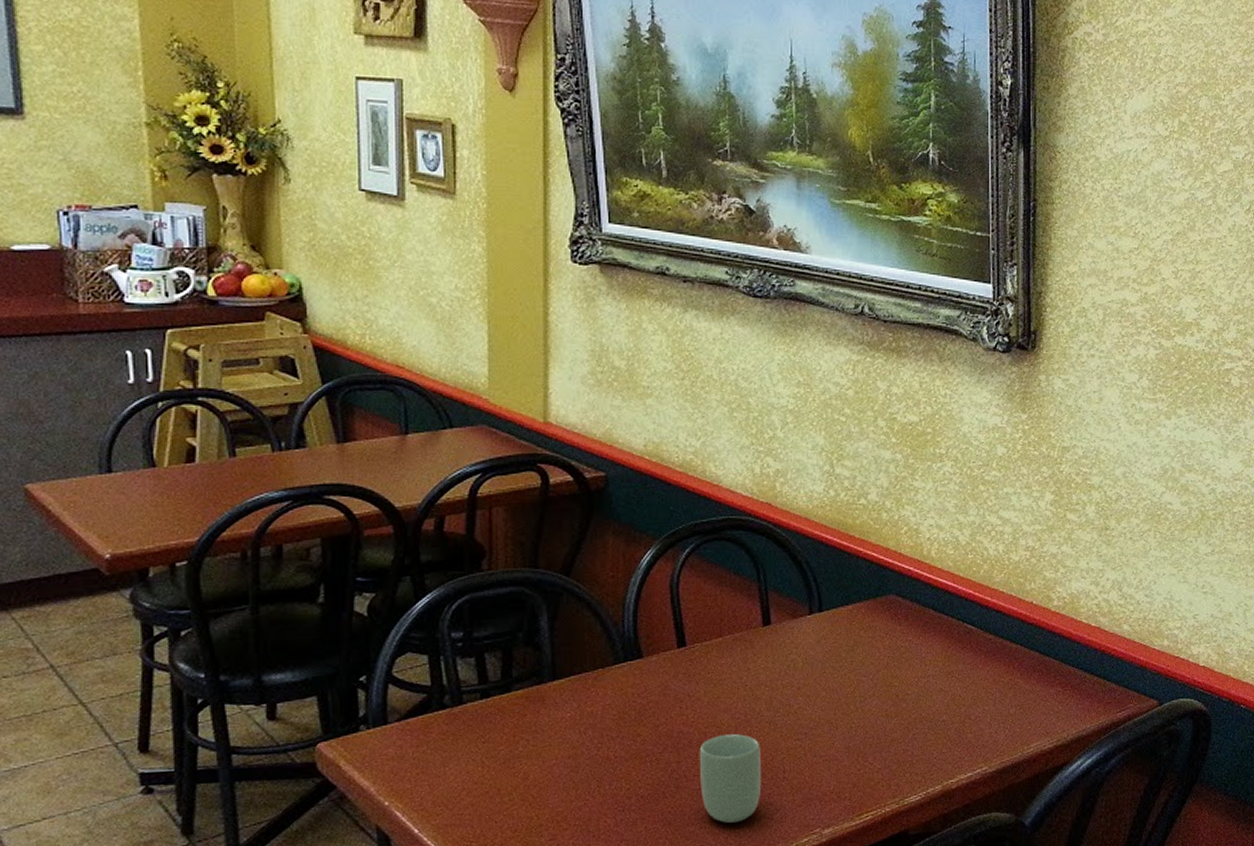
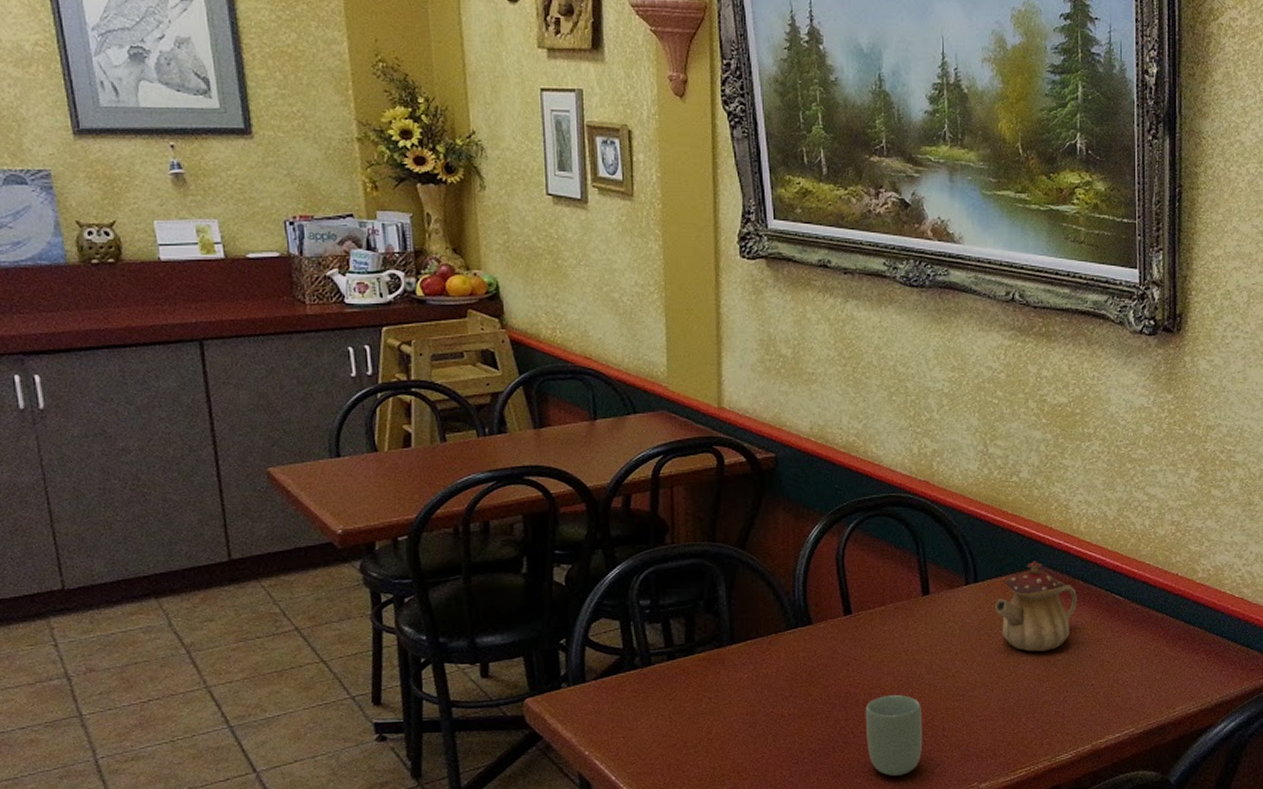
teapot: none [840,588,929,686] -> present [994,561,1078,652]

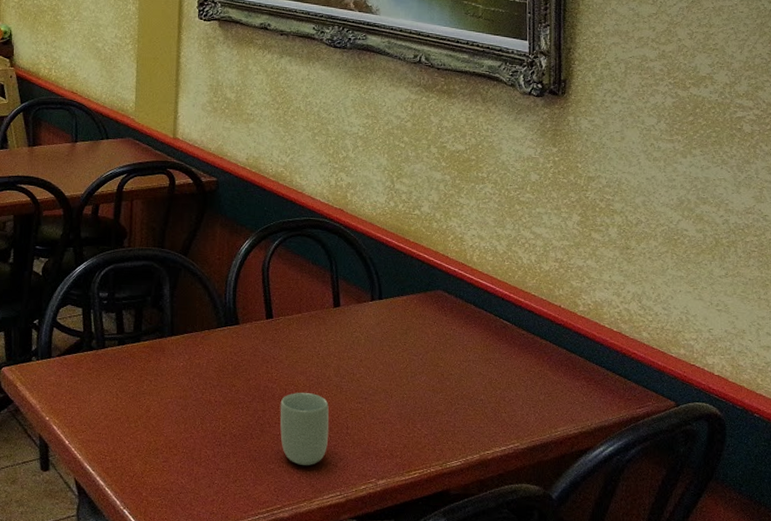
teapot: present [994,561,1078,652] -> none [395,284,470,366]

